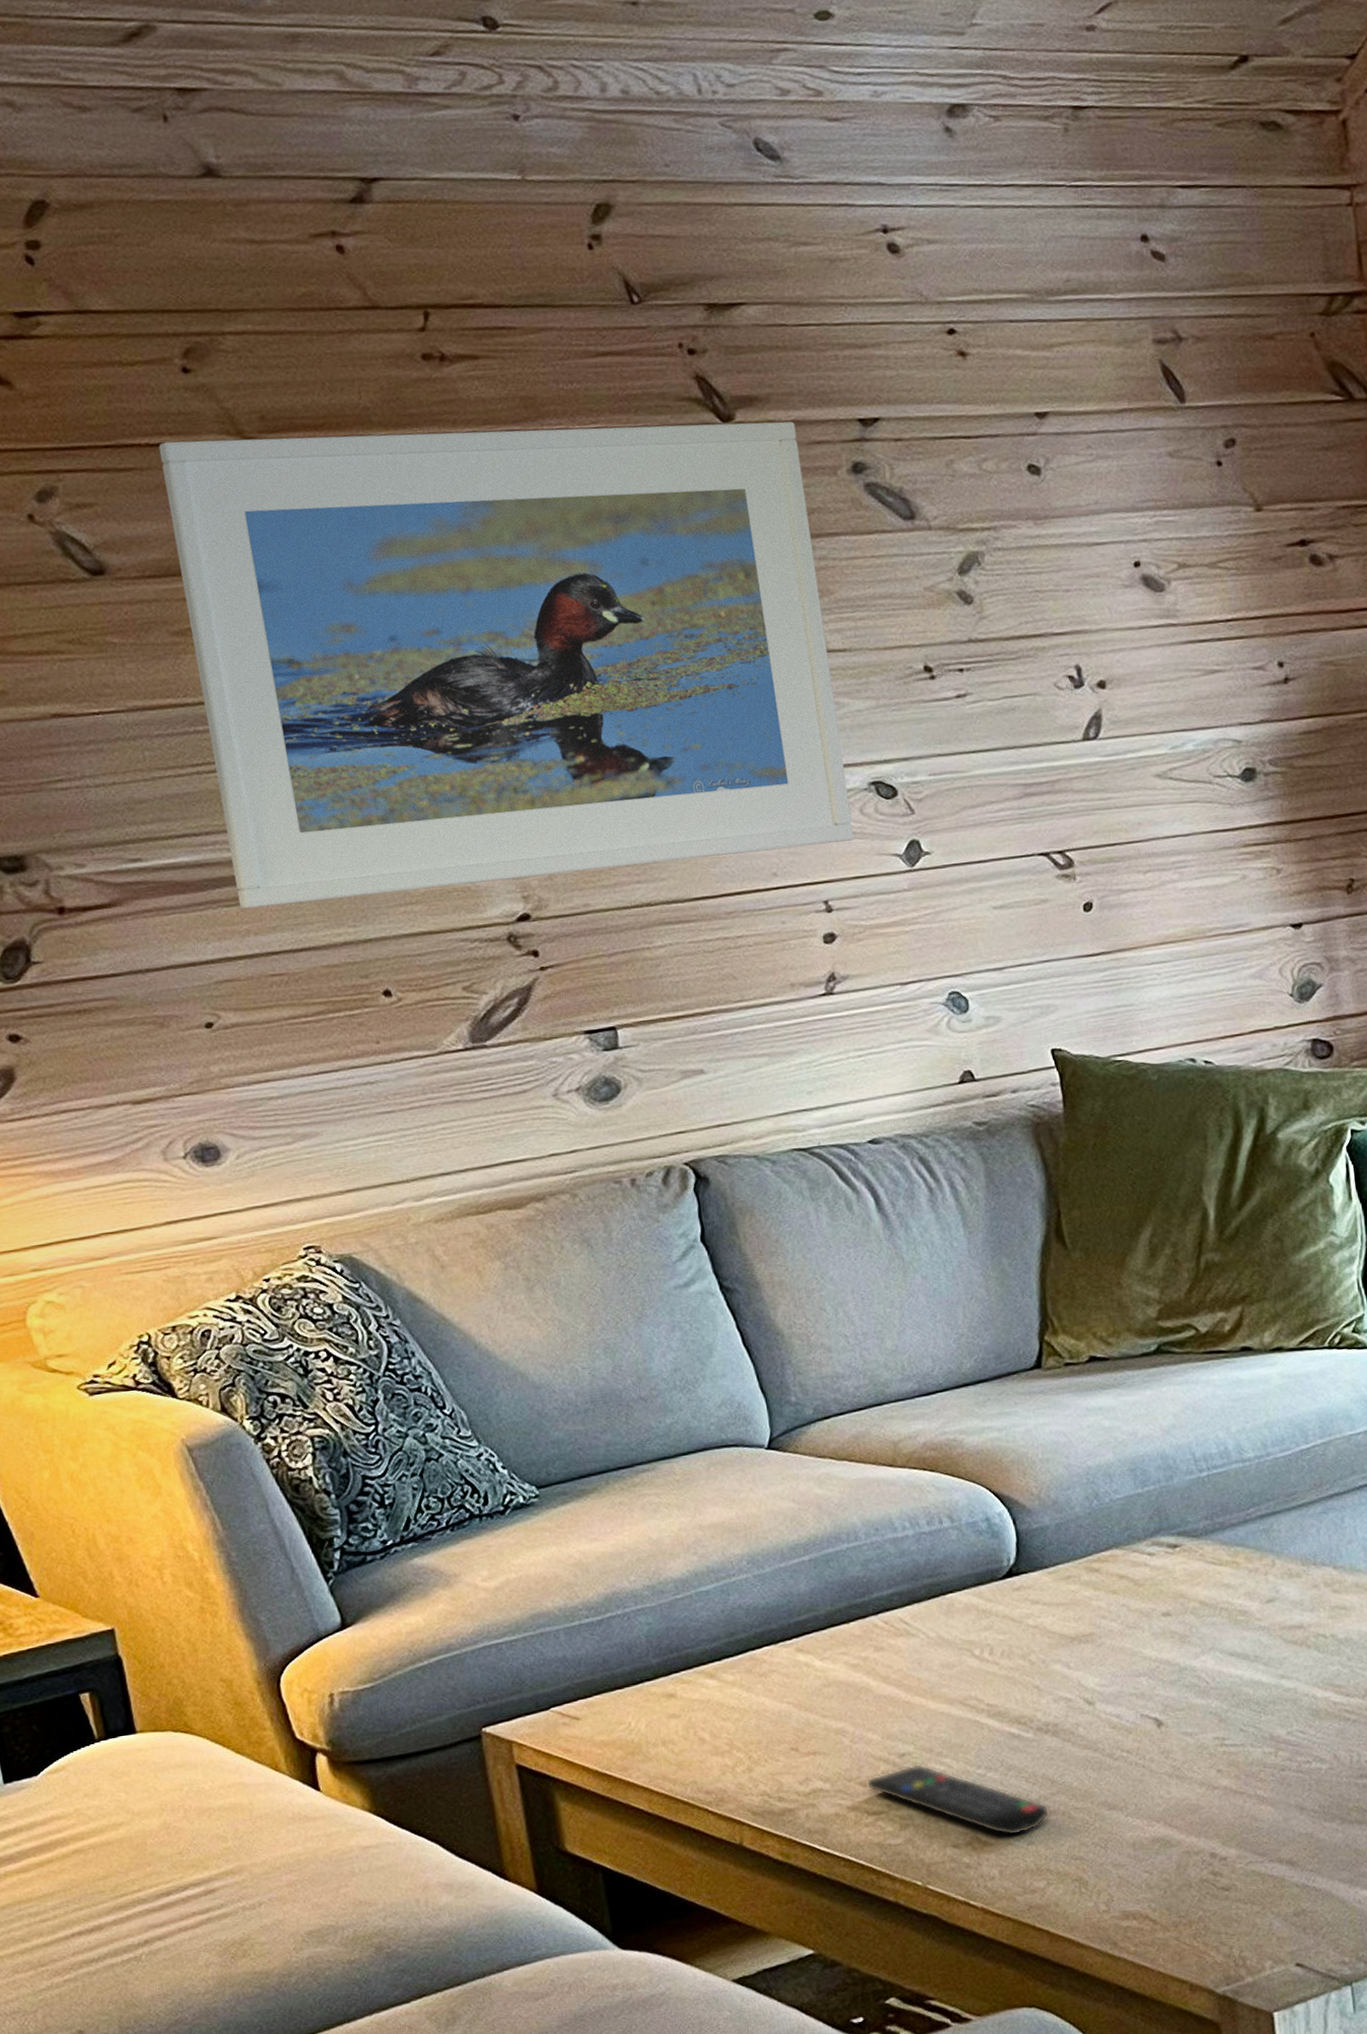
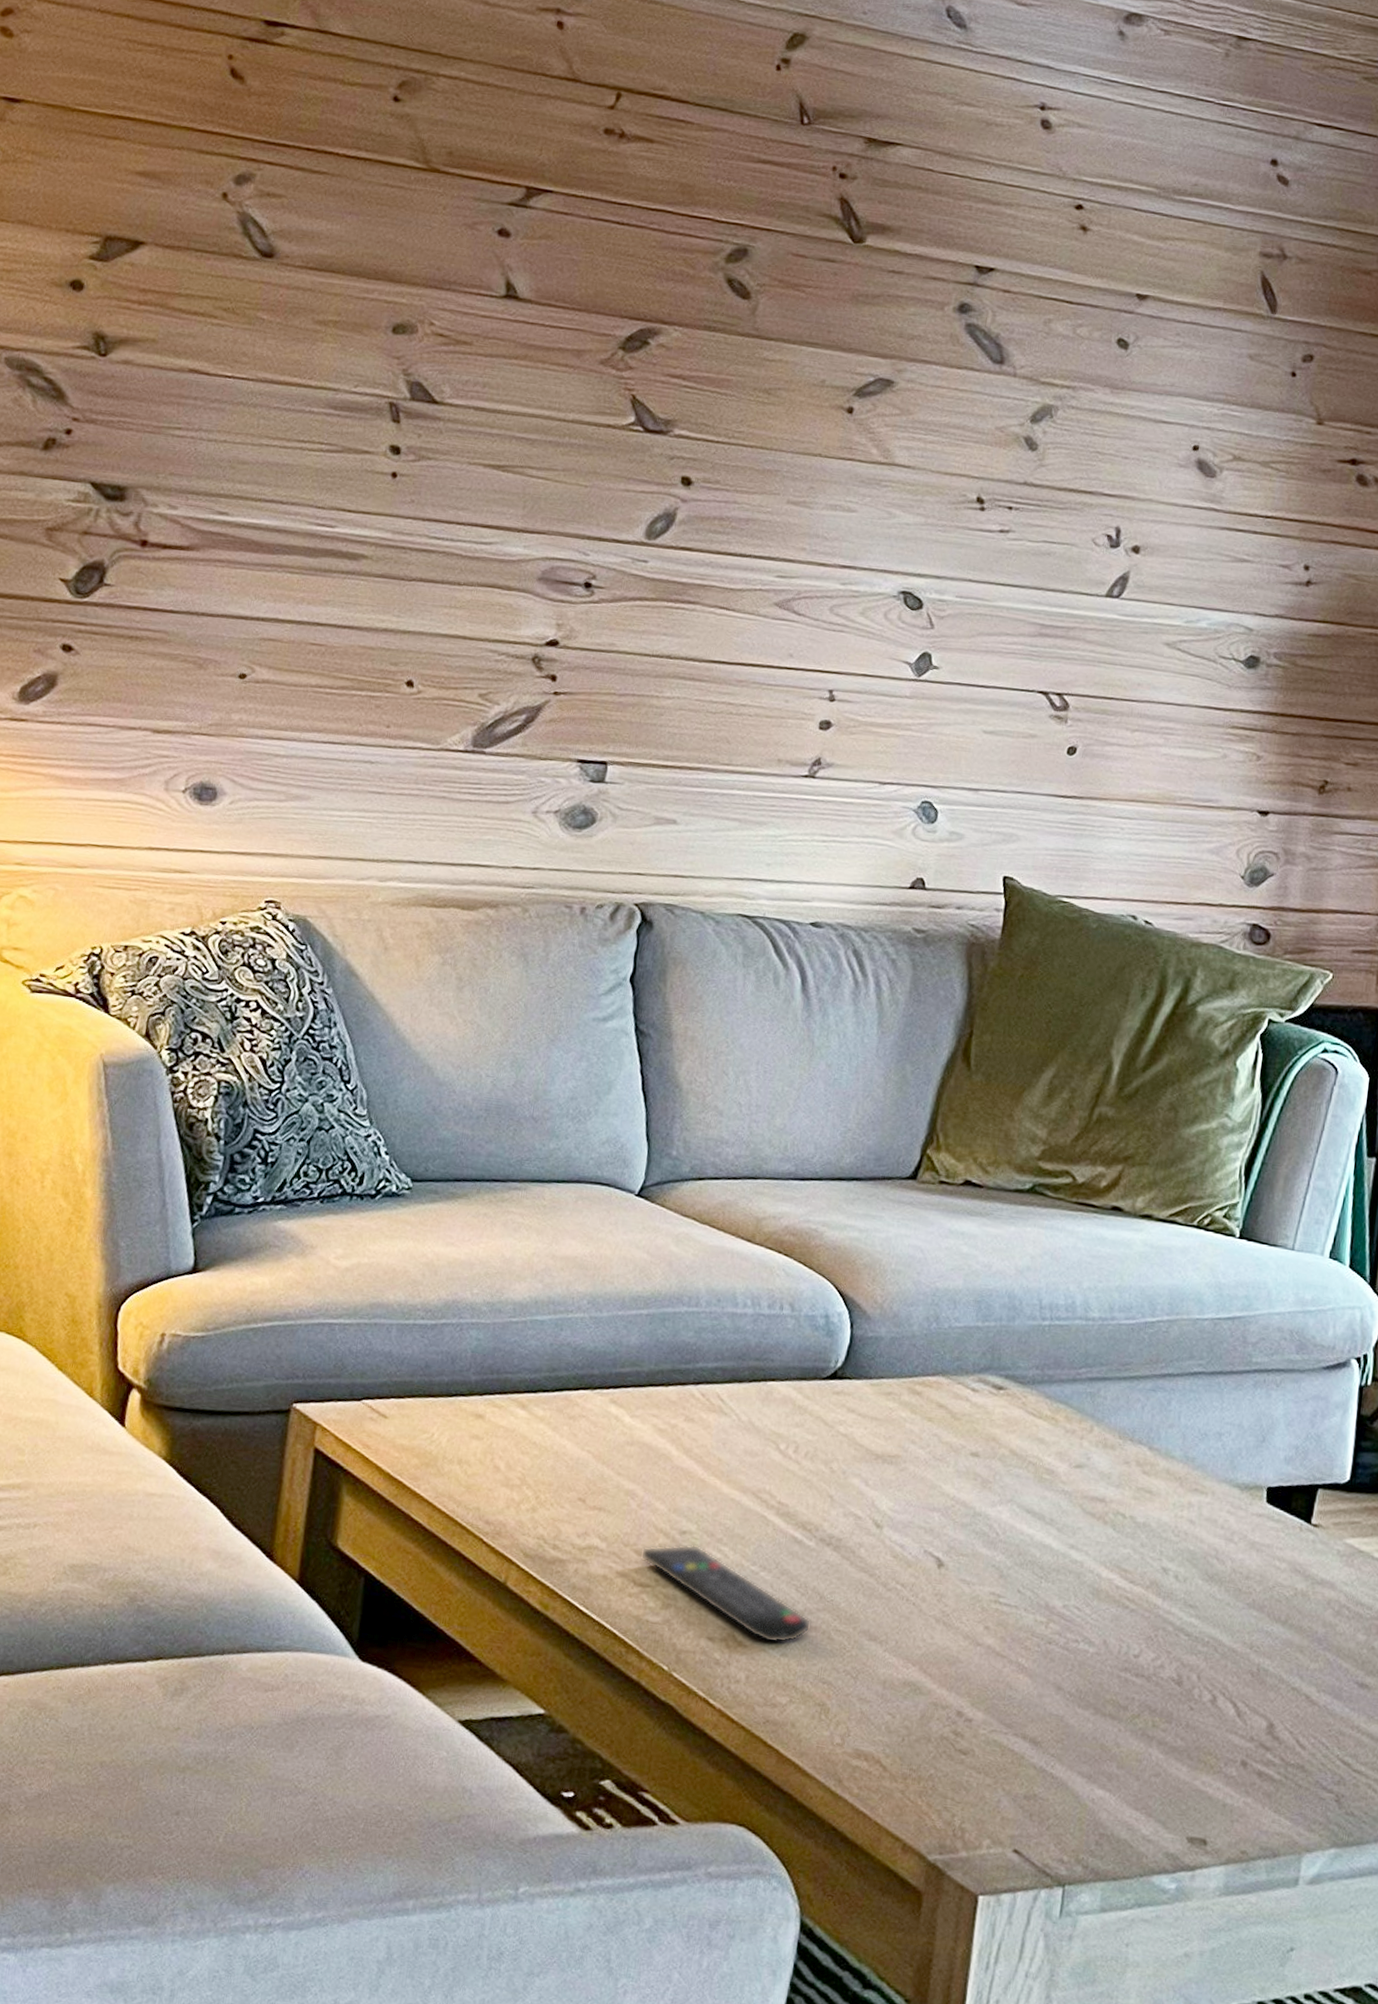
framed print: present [158,421,855,909] -> none [302,156,918,640]

